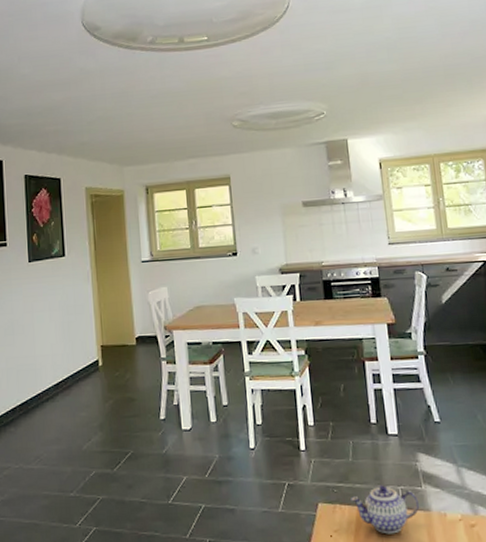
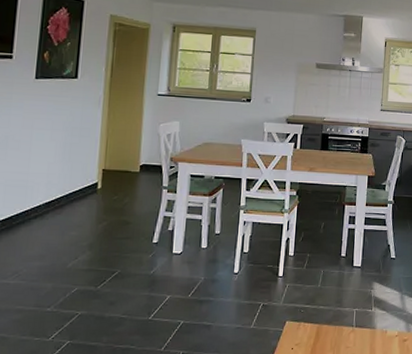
teapot: present [351,485,420,534] -> none [314,307,368,347]

